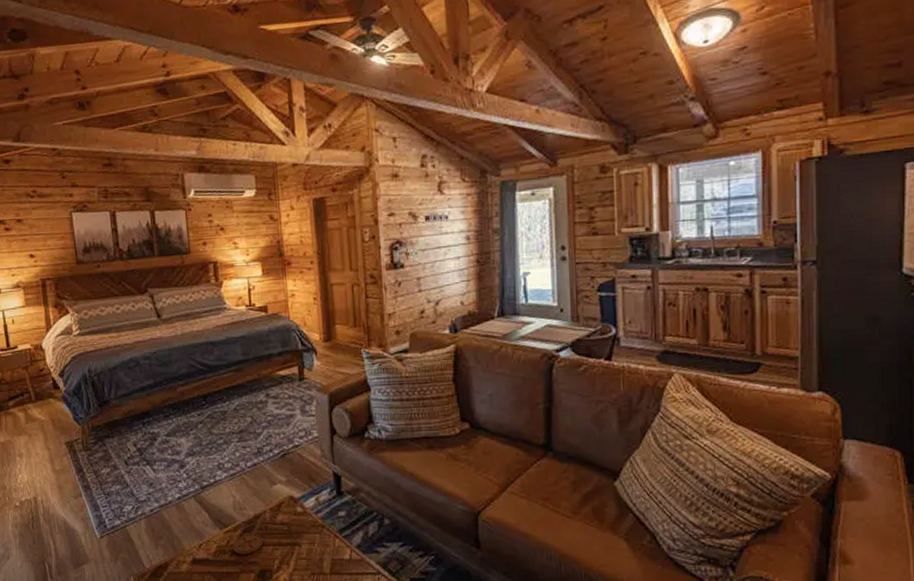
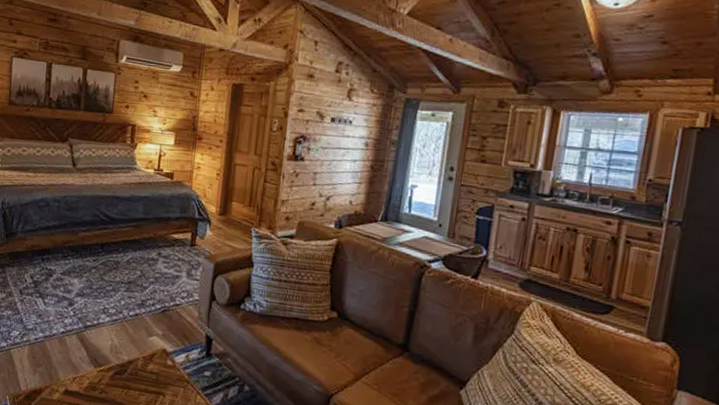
coaster: present [232,533,263,555] -> none [103,376,132,395]

